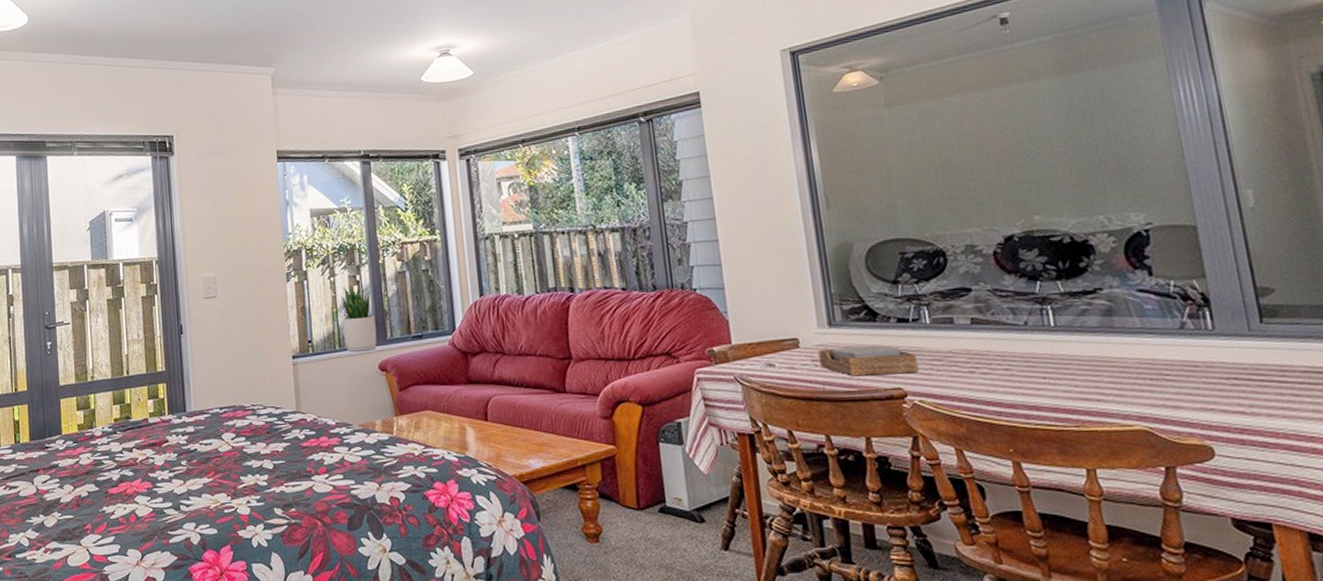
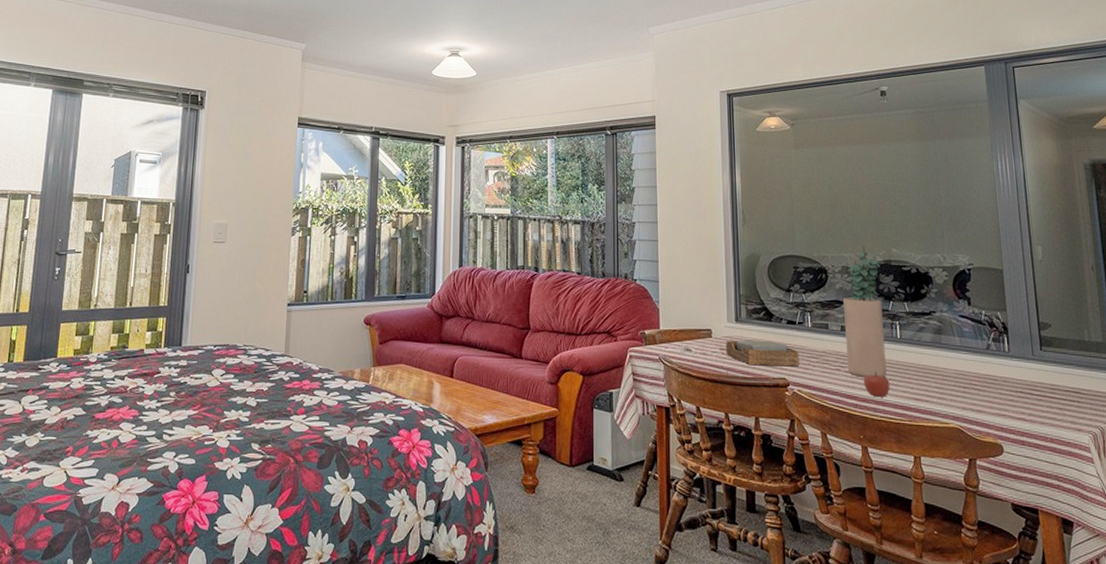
planter: present [341,284,377,352] -> none [336,244,366,305]
vase: none [969,216,1040,378] -> present [842,246,887,378]
fruit: none [1007,371,1046,401] -> present [863,372,890,397]

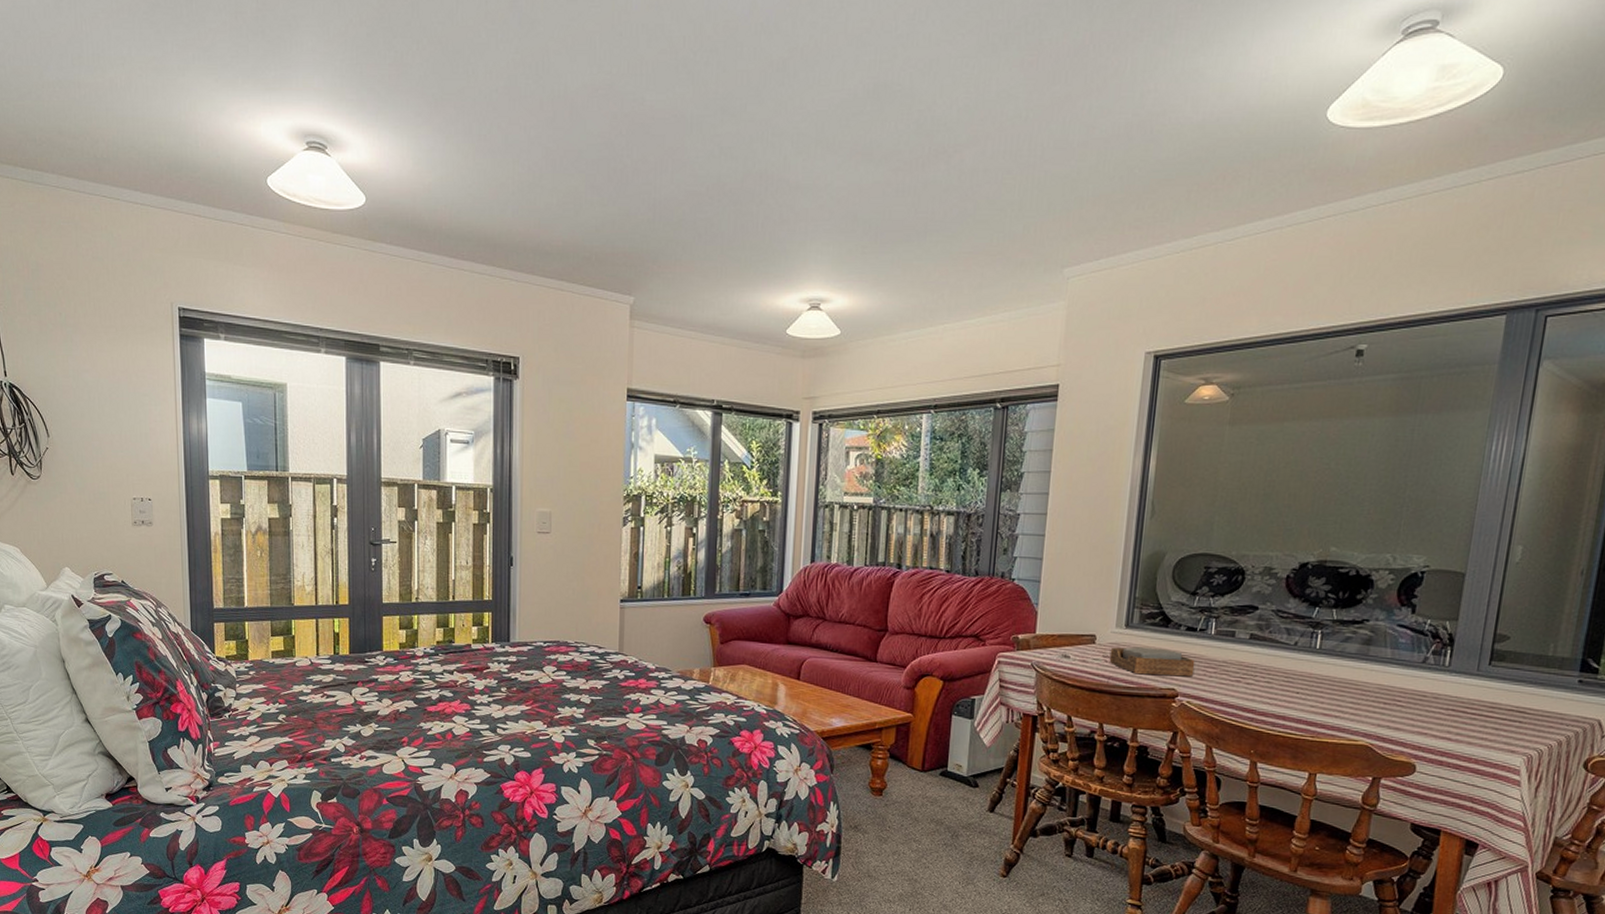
vase: present [842,246,887,378] -> none [1249,543,1312,691]
fruit: present [863,372,890,397] -> none [1265,685,1297,712]

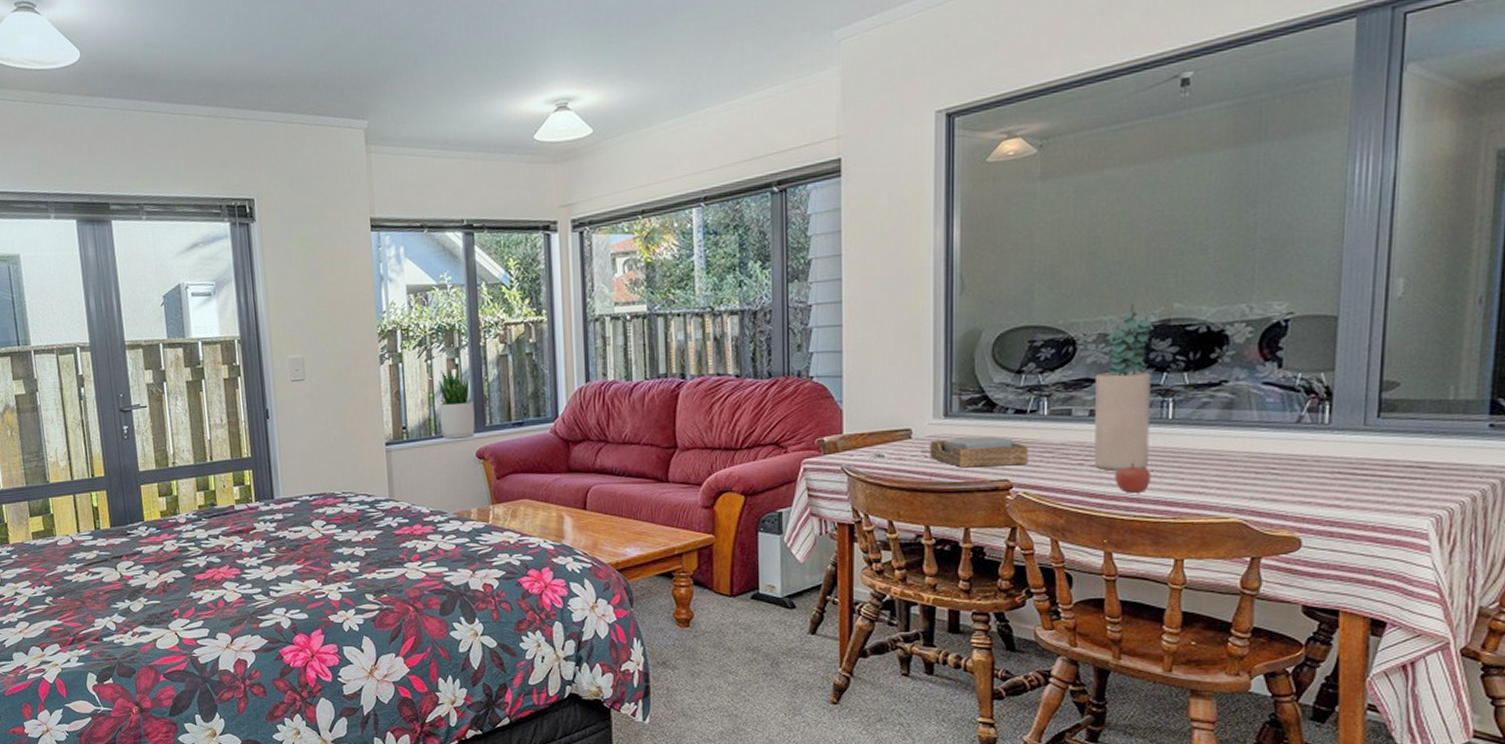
planter: none [673,536,706,603] -> present [438,368,475,439]
vase: none [1249,543,1312,691] -> present [1094,303,1153,471]
fruit: none [1265,685,1297,712] -> present [1114,463,1151,493]

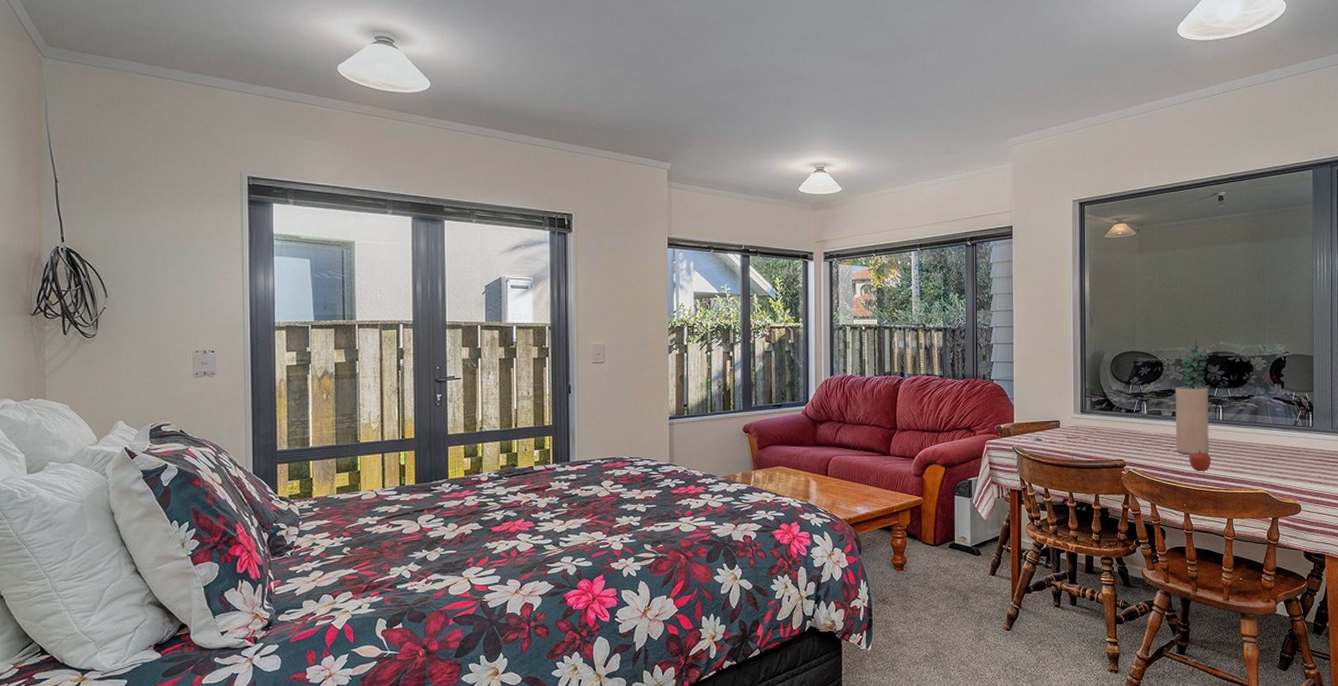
planter: present [438,368,475,439] -> none [715,359,743,416]
napkin holder: present [929,436,1029,468] -> none [1071,428,1135,450]

